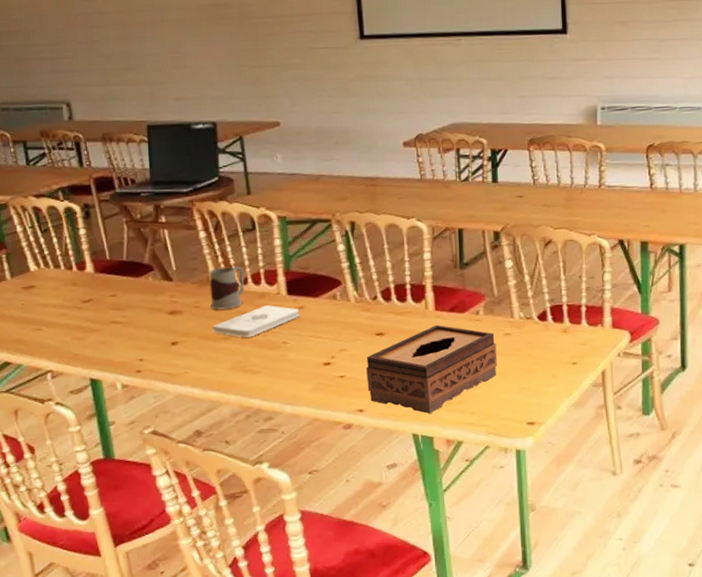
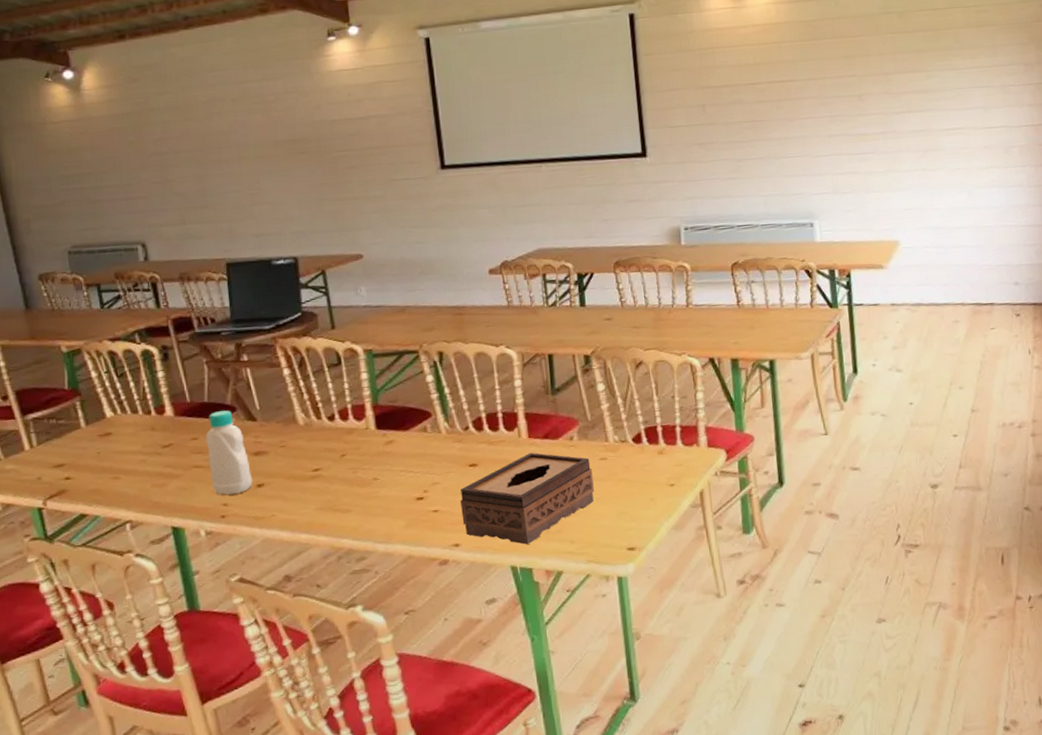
bottle: none [124,269,168,351] -> present [205,410,253,495]
mug: present [209,265,245,310] -> none [295,401,332,449]
notepad: present [213,305,300,338] -> none [300,441,390,476]

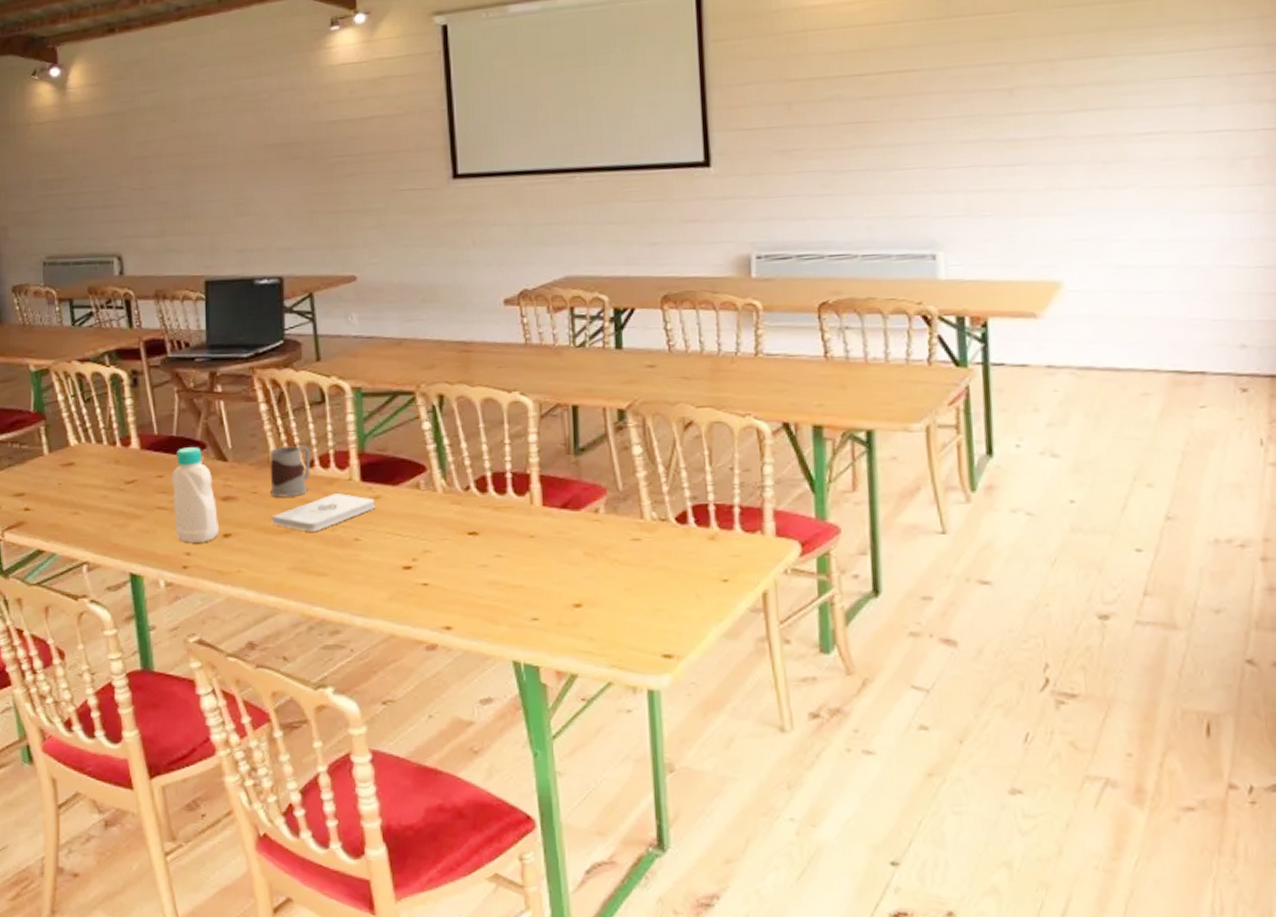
mug: none [295,401,332,449] -> present [270,444,311,497]
notepad: none [300,441,390,476] -> present [272,493,376,532]
tissue box: present [460,452,594,545] -> none [456,523,622,636]

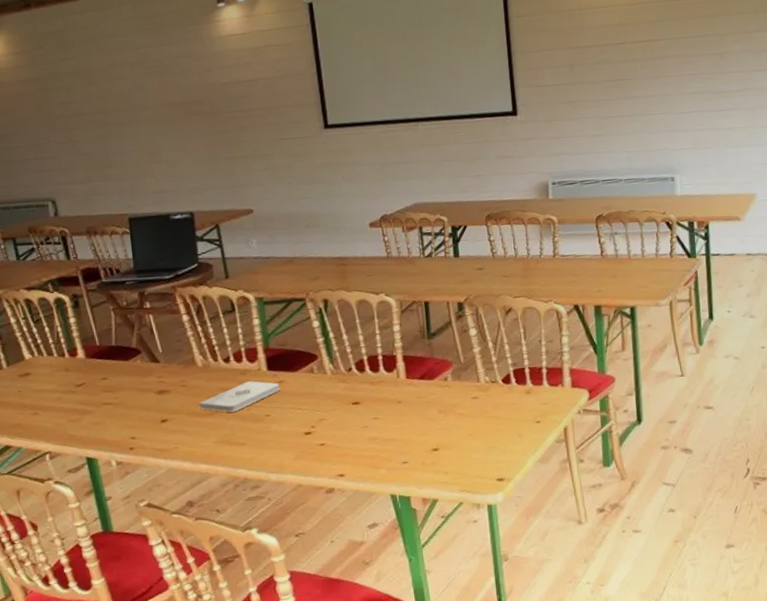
bottle: present [172,447,220,544] -> none [114,353,158,429]
mug: present [270,444,311,497] -> none [194,345,227,388]

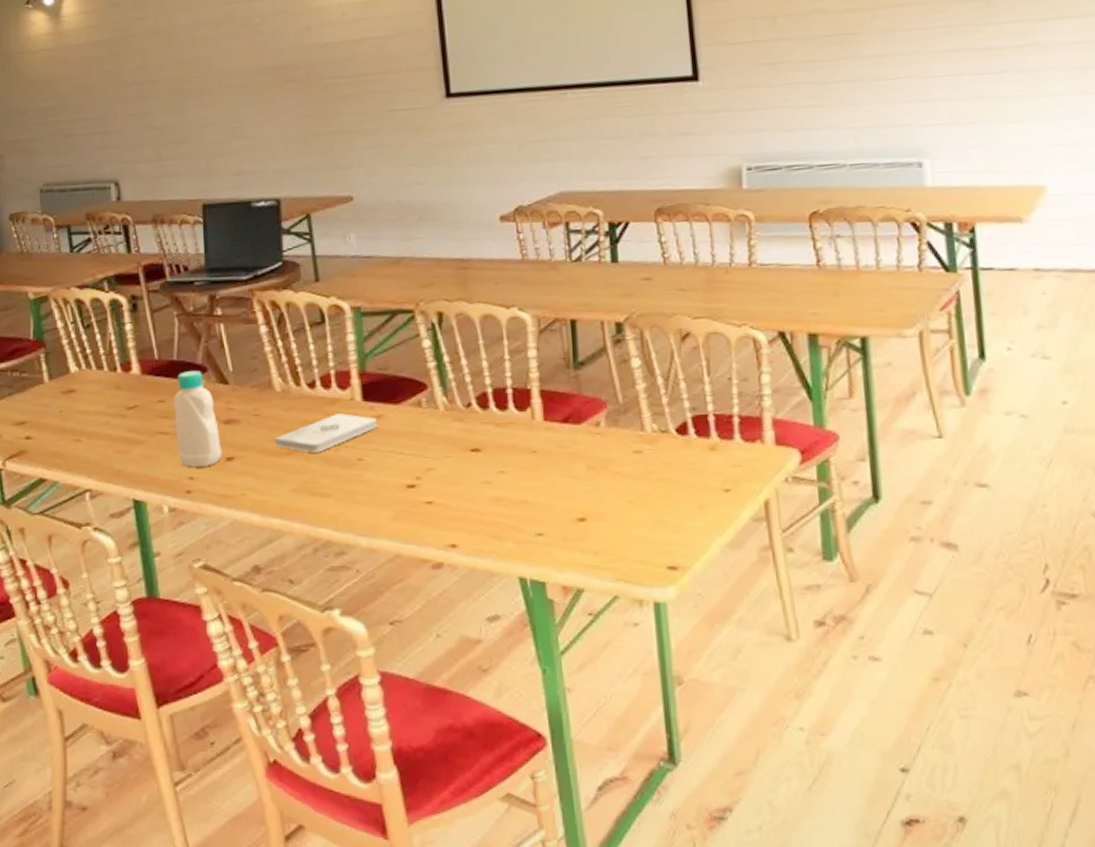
bottle: none [114,353,158,429] -> present [173,371,223,468]

